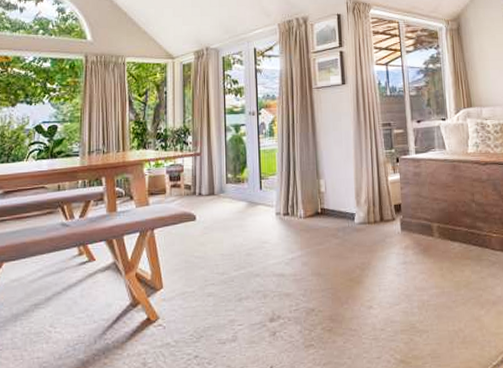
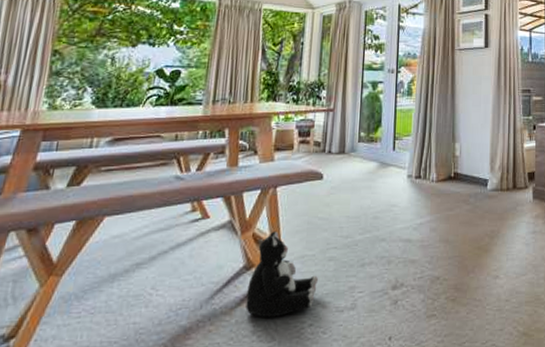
plush toy: none [135,270,200,351] -> present [246,231,319,318]

